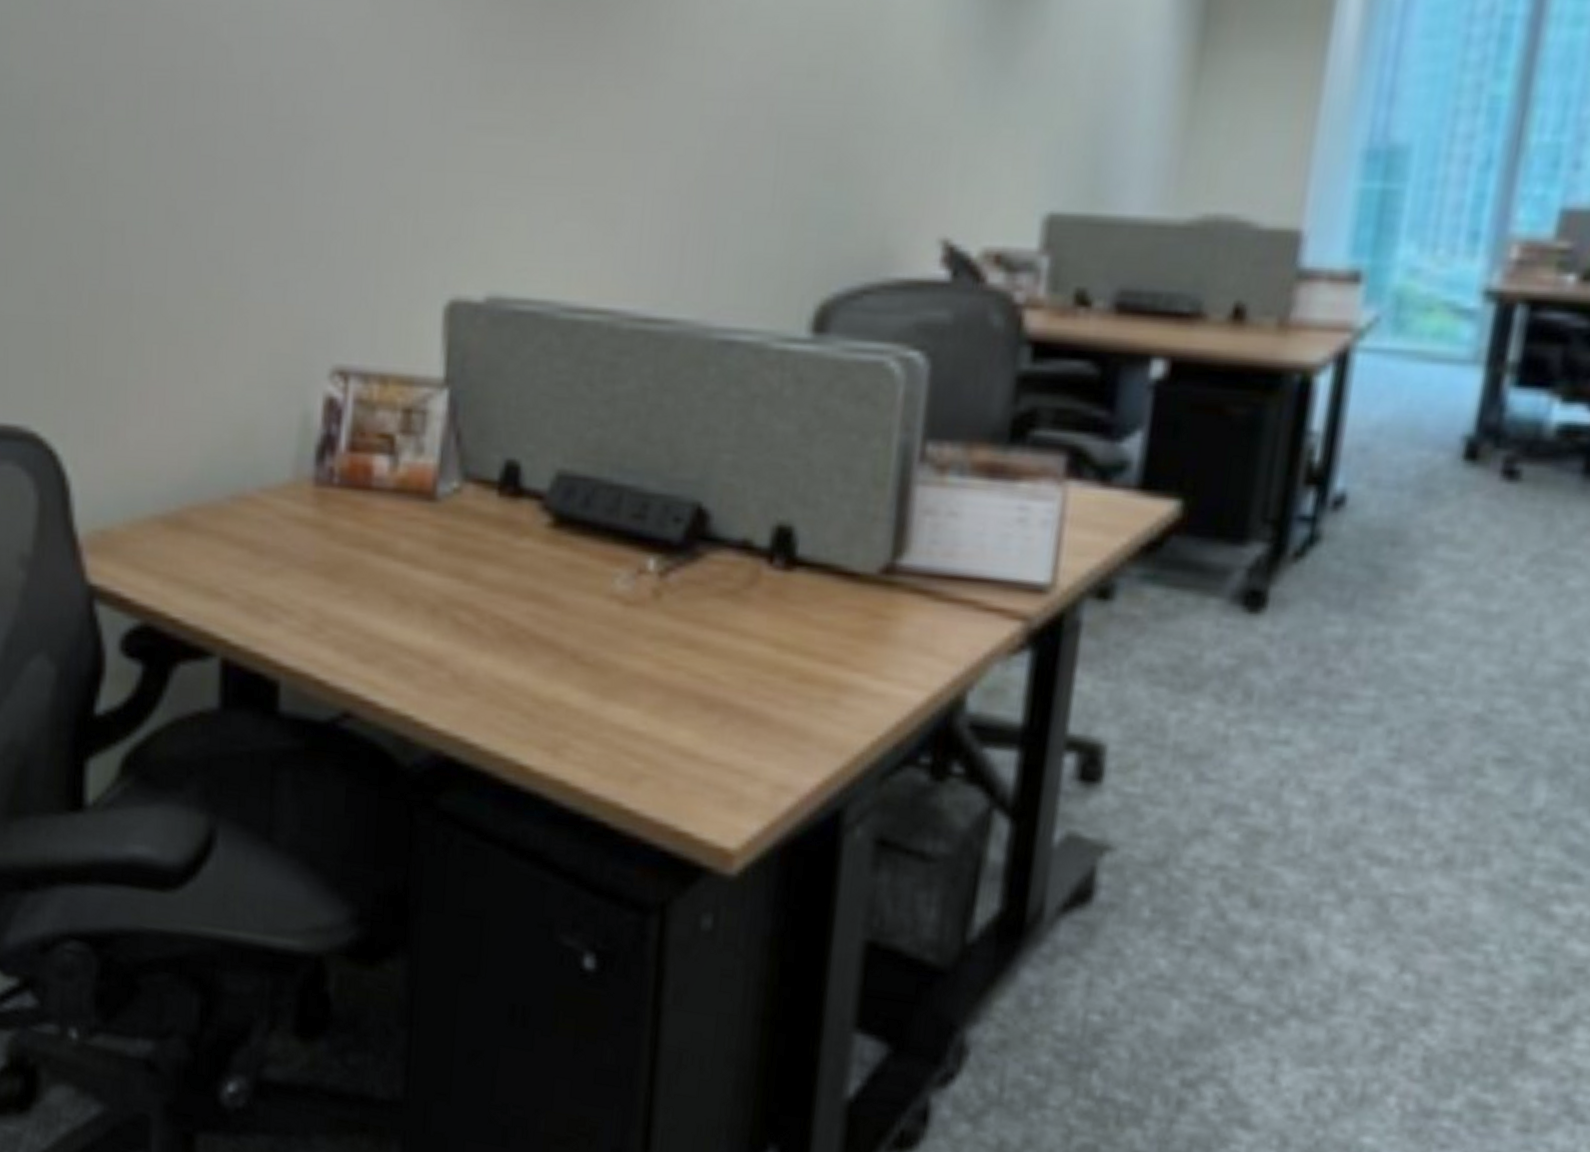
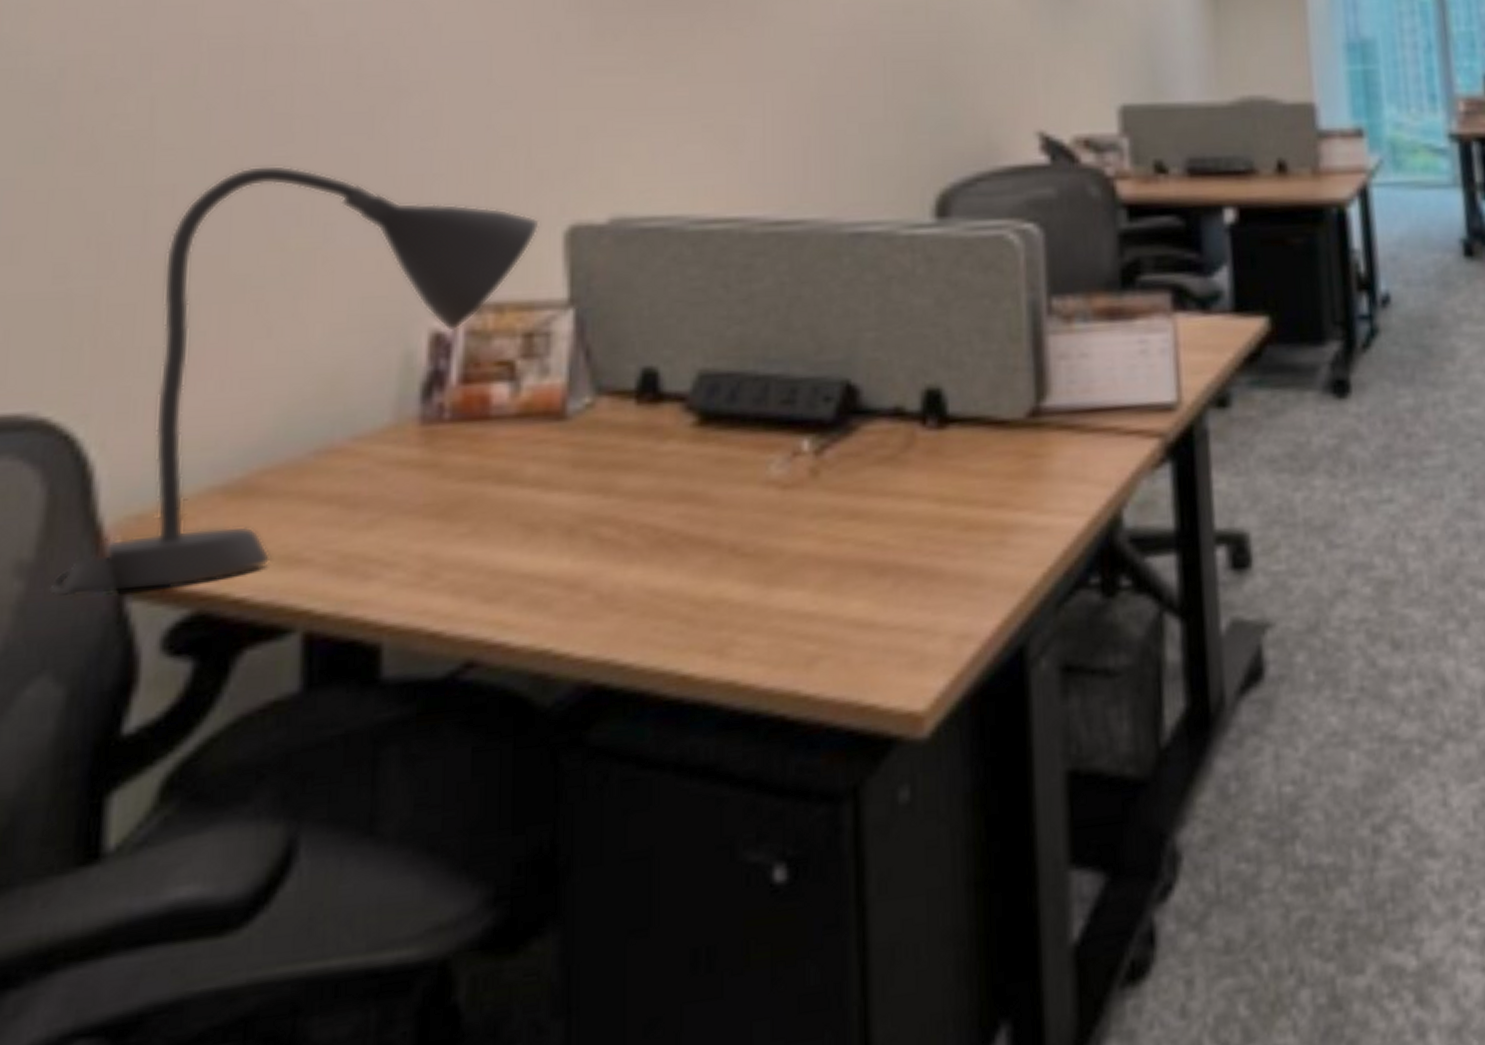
desk lamp: none [43,208,423,598] -> present [49,165,540,597]

